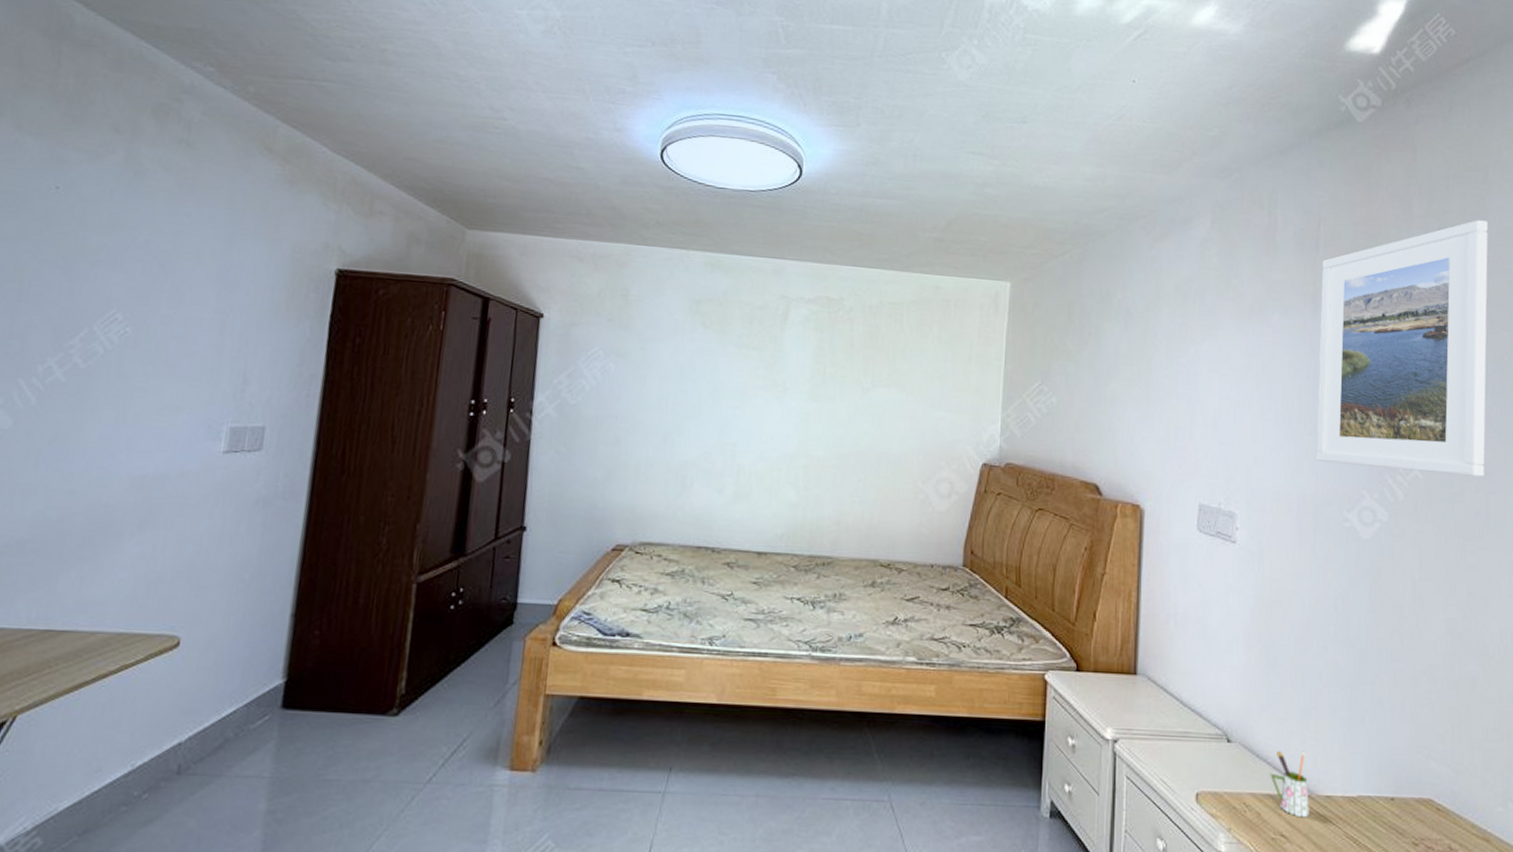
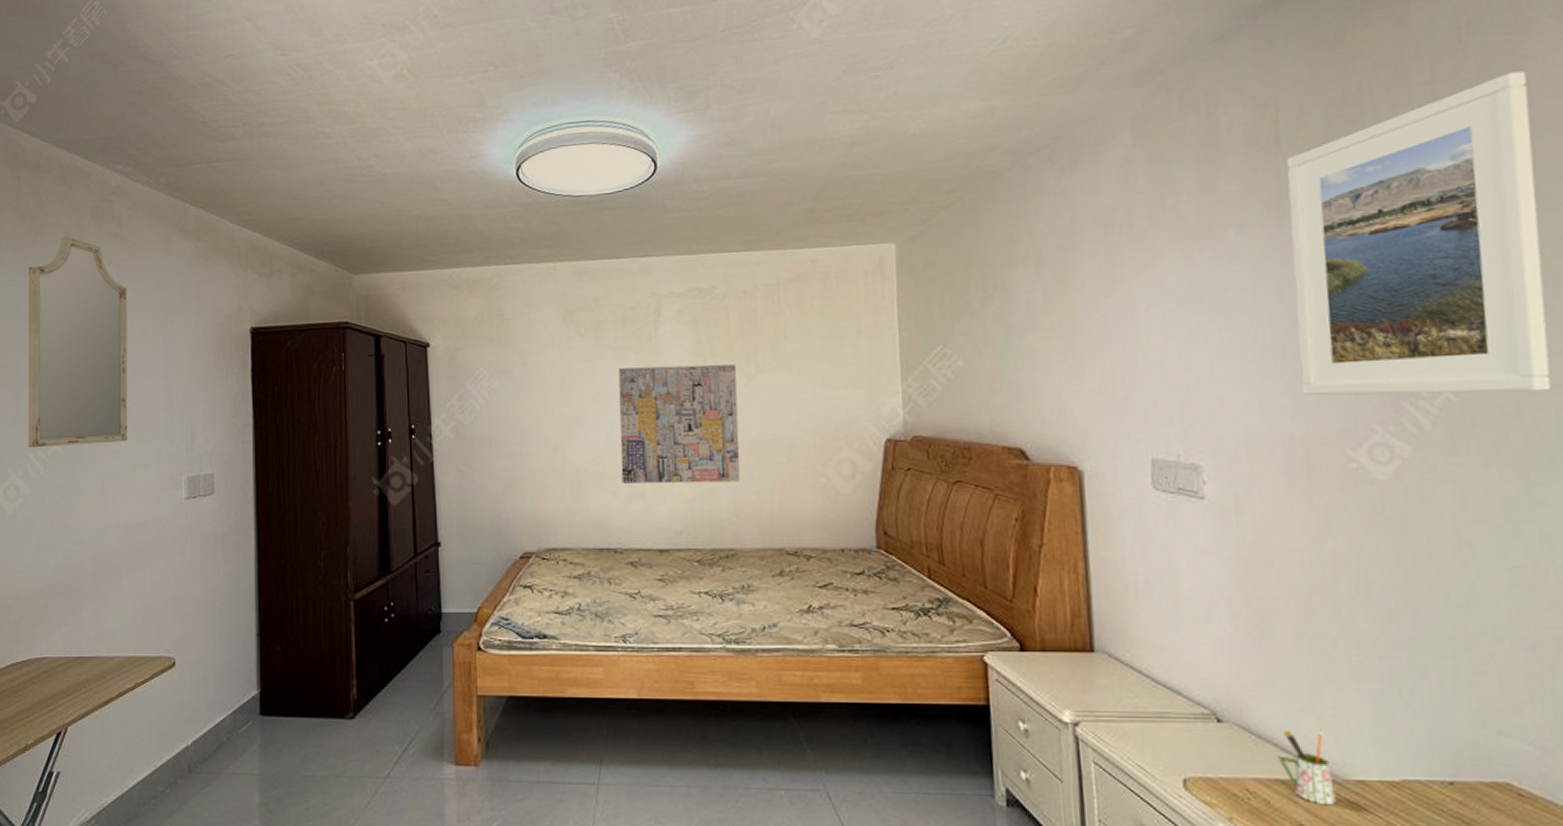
home mirror: none [18,130,186,379] -> present [27,237,128,448]
wall art: none [728,366,855,491] -> present [618,364,740,484]

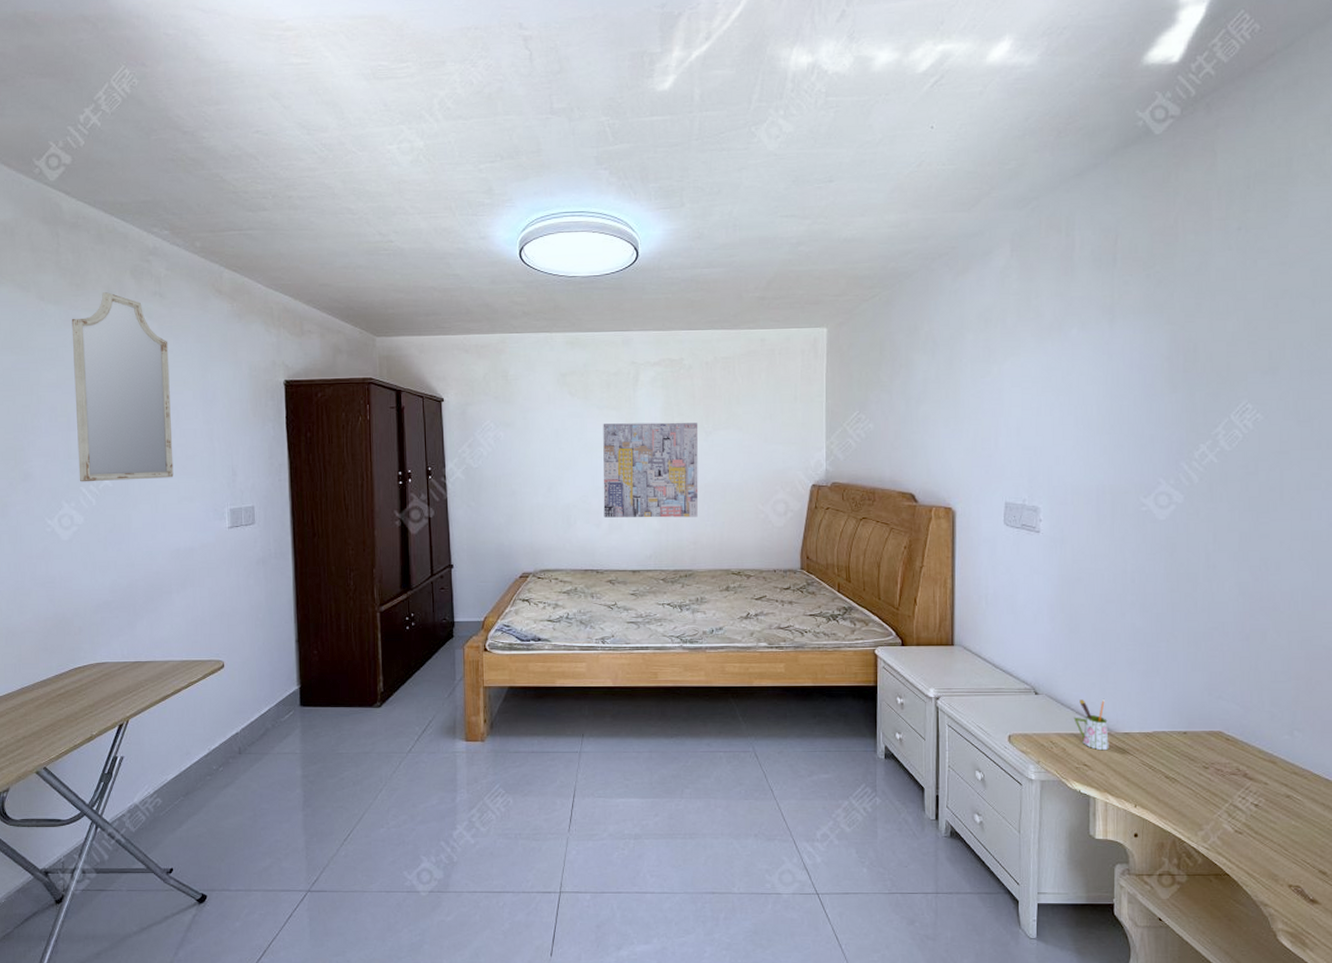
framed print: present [1286,71,1551,396] -> none [1114,214,1290,457]

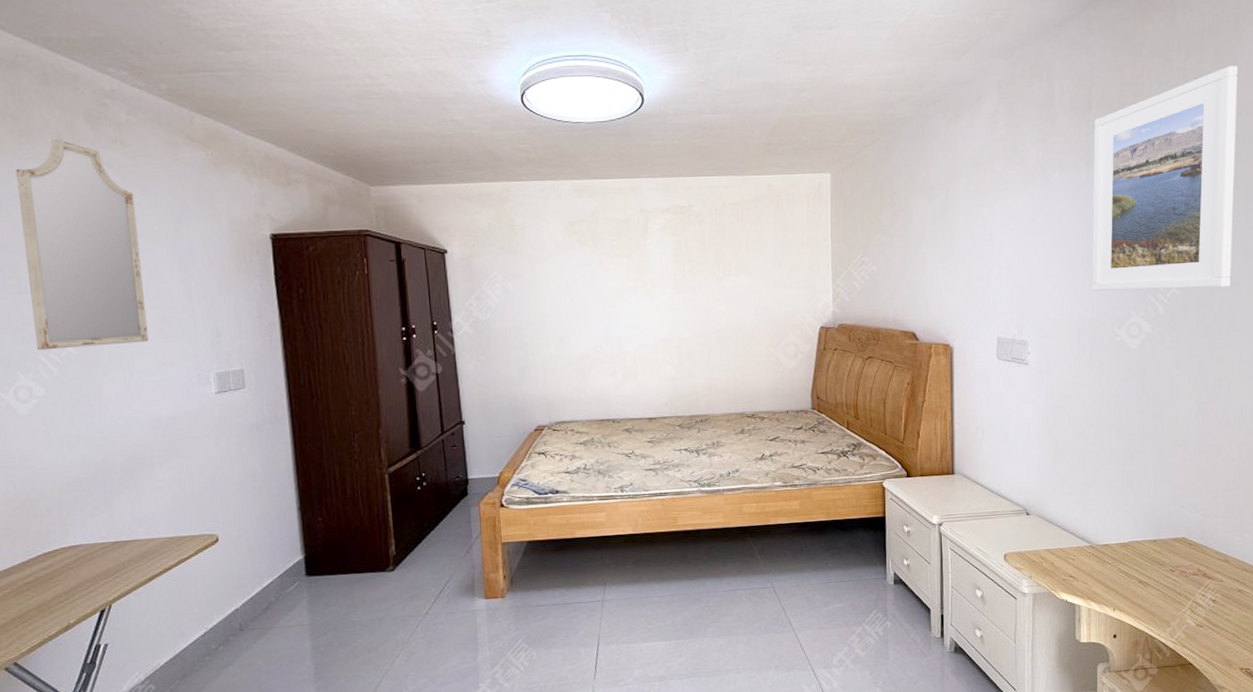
wall art: present [603,422,699,518] -> none [614,269,712,367]
pen holder: present [1073,698,1109,751] -> none [1060,514,1091,562]
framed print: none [1114,214,1290,457] -> present [1091,66,1238,291]

